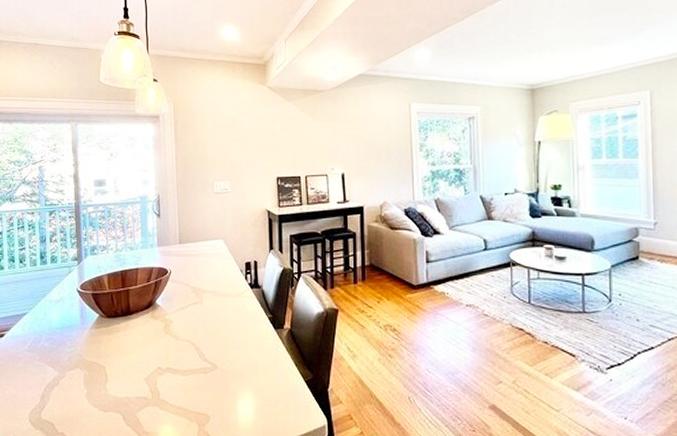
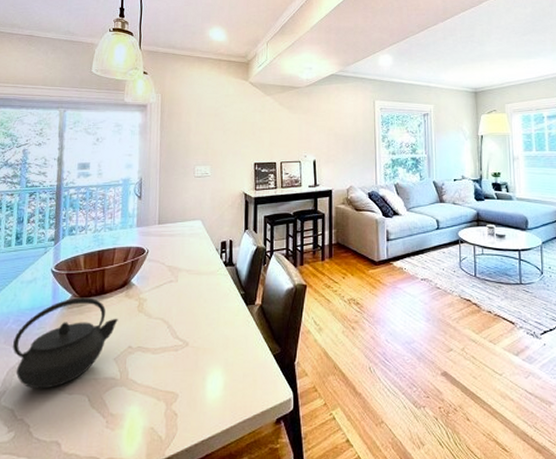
kettle: none [48,317,146,406] -> present [13,297,118,389]

